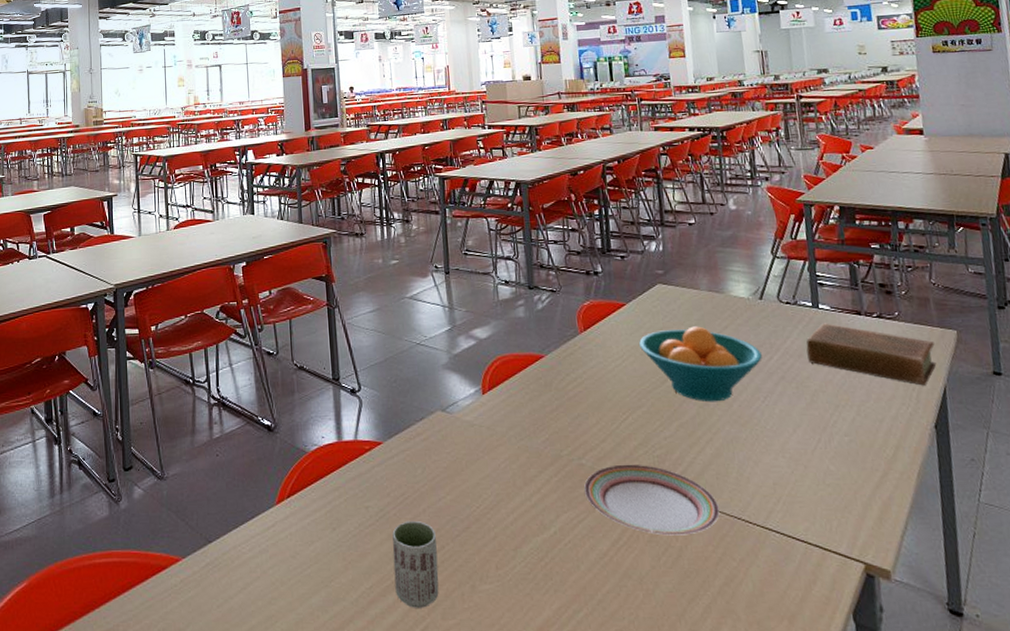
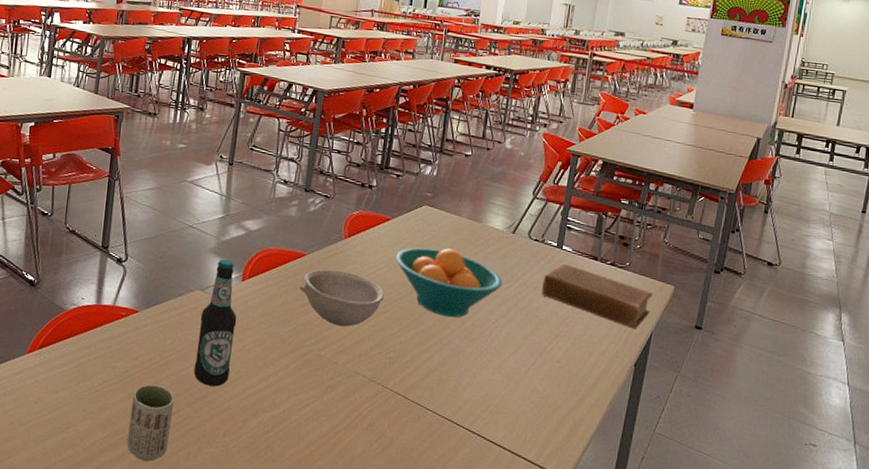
bottle: none [446,373,489,515] -> present [193,259,237,387]
bowl: none [543,367,637,429] -> present [299,269,384,327]
plate: present [584,464,720,536] -> none [318,360,434,428]

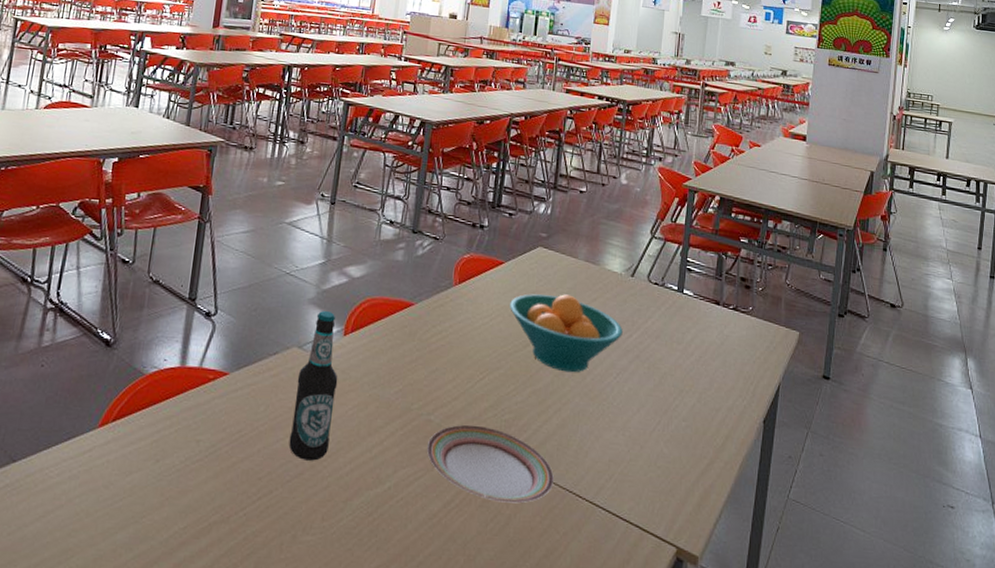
cup: present [127,383,175,461] -> none [211,459,267,555]
bowl: present [299,269,384,327] -> none [406,320,498,386]
plate: none [318,360,434,428] -> present [427,424,554,504]
book: present [542,262,653,329] -> none [664,308,778,381]

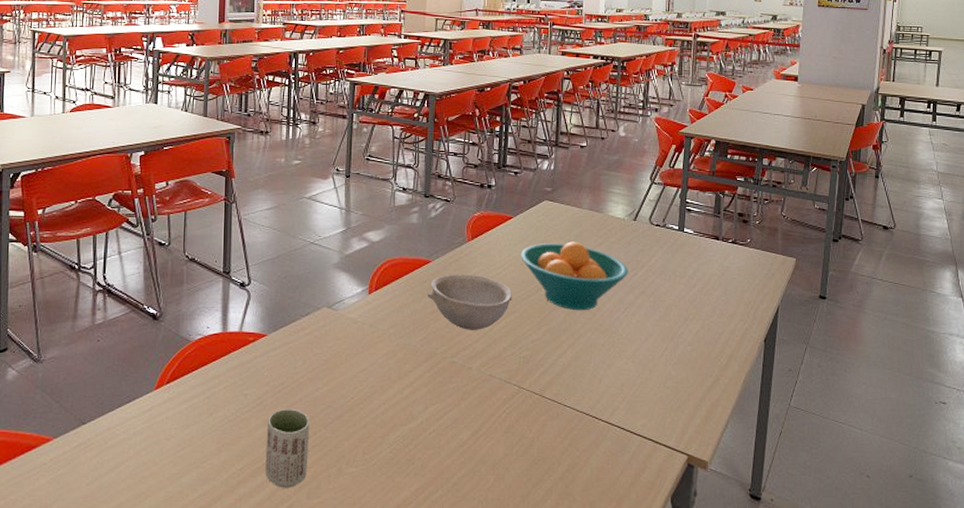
cup: none [211,459,267,555] -> present [265,408,310,488]
bottle: present [288,310,338,461] -> none [327,273,367,404]
bowl: none [406,320,498,386] -> present [427,274,512,330]
plate: present [427,424,554,504] -> none [454,363,571,428]

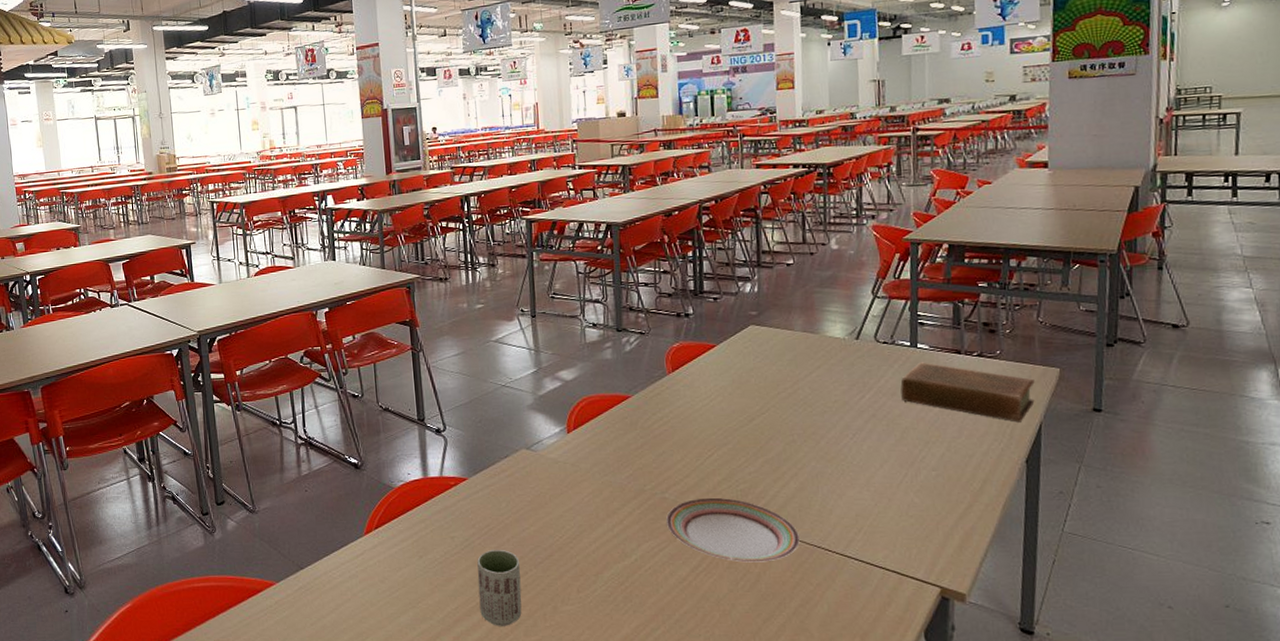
bowl: present [427,274,512,330] -> none [629,407,723,465]
plate: none [454,363,571,428] -> present [666,497,800,563]
fruit bowl: present [521,241,628,311] -> none [728,366,854,440]
book: none [668,245,776,305] -> present [900,362,1035,423]

